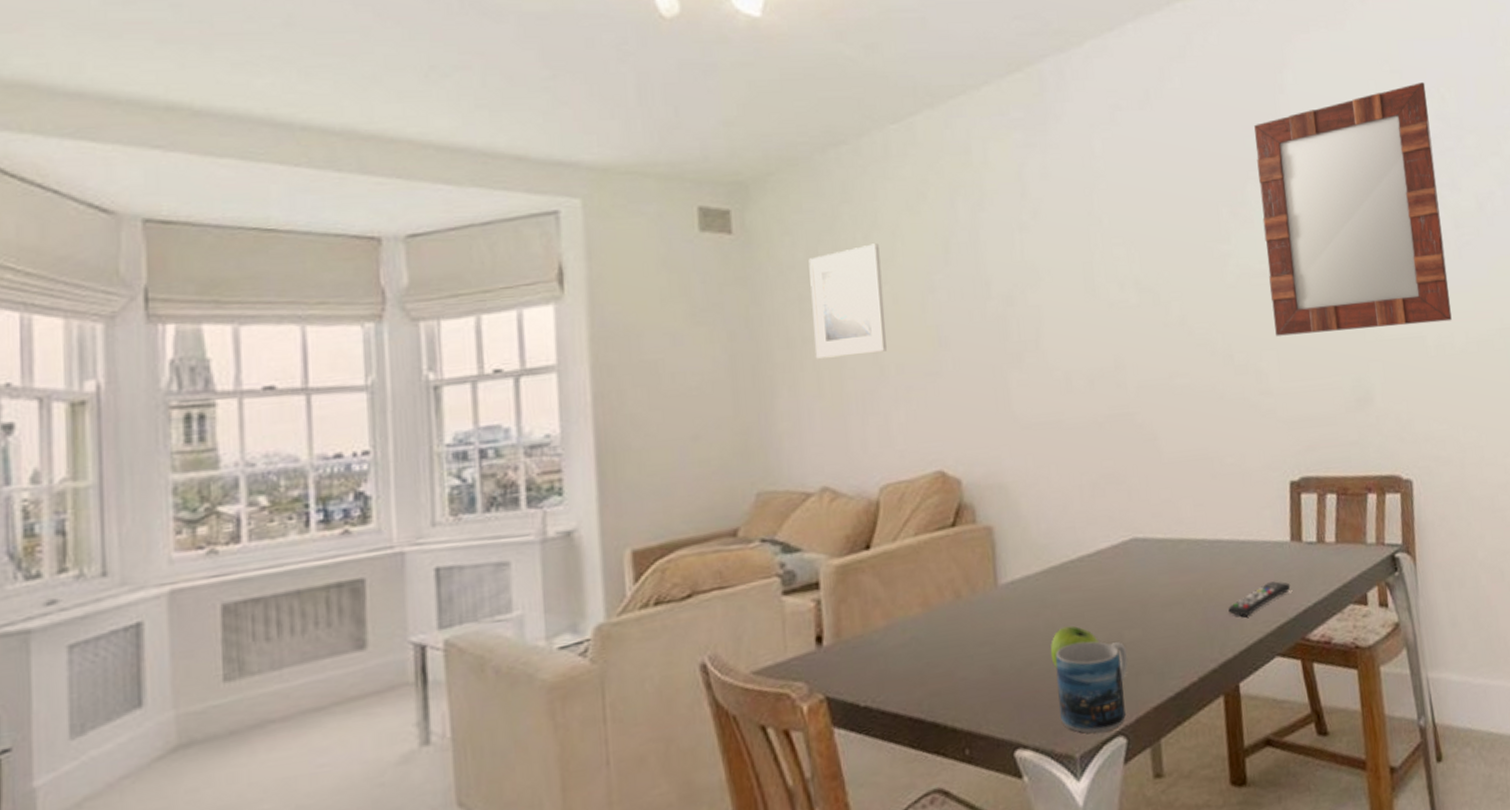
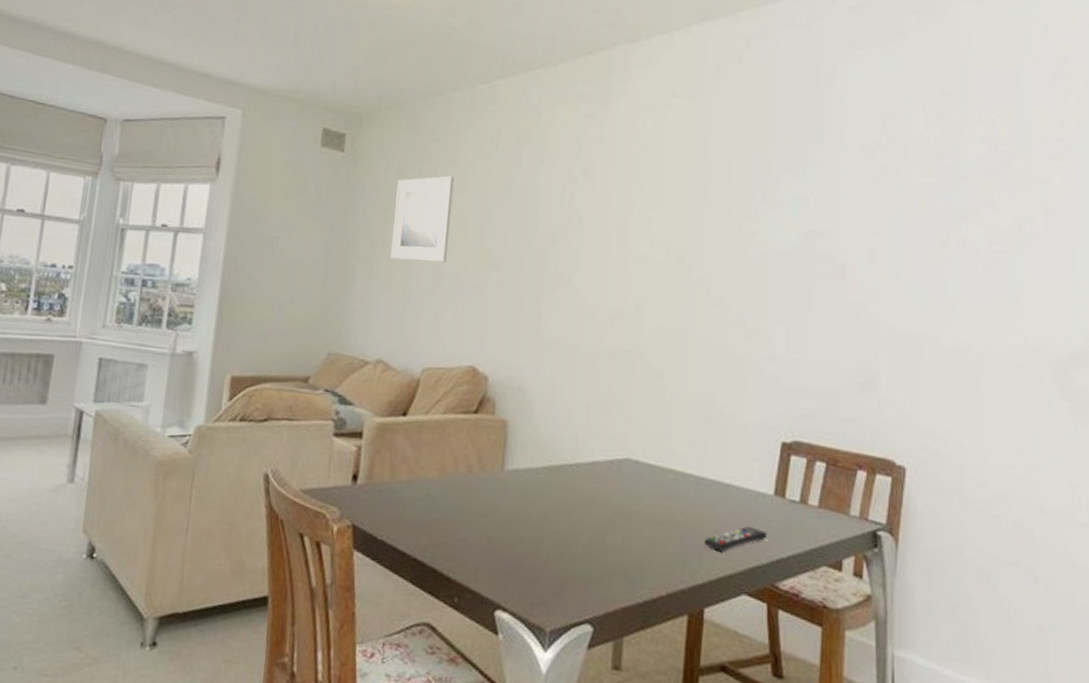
fruit: present [1050,625,1099,669] -> none [539,518,582,552]
mug: present [1055,641,1128,734] -> none [539,534,606,617]
home mirror: present [1254,82,1452,336] -> none [789,106,977,329]

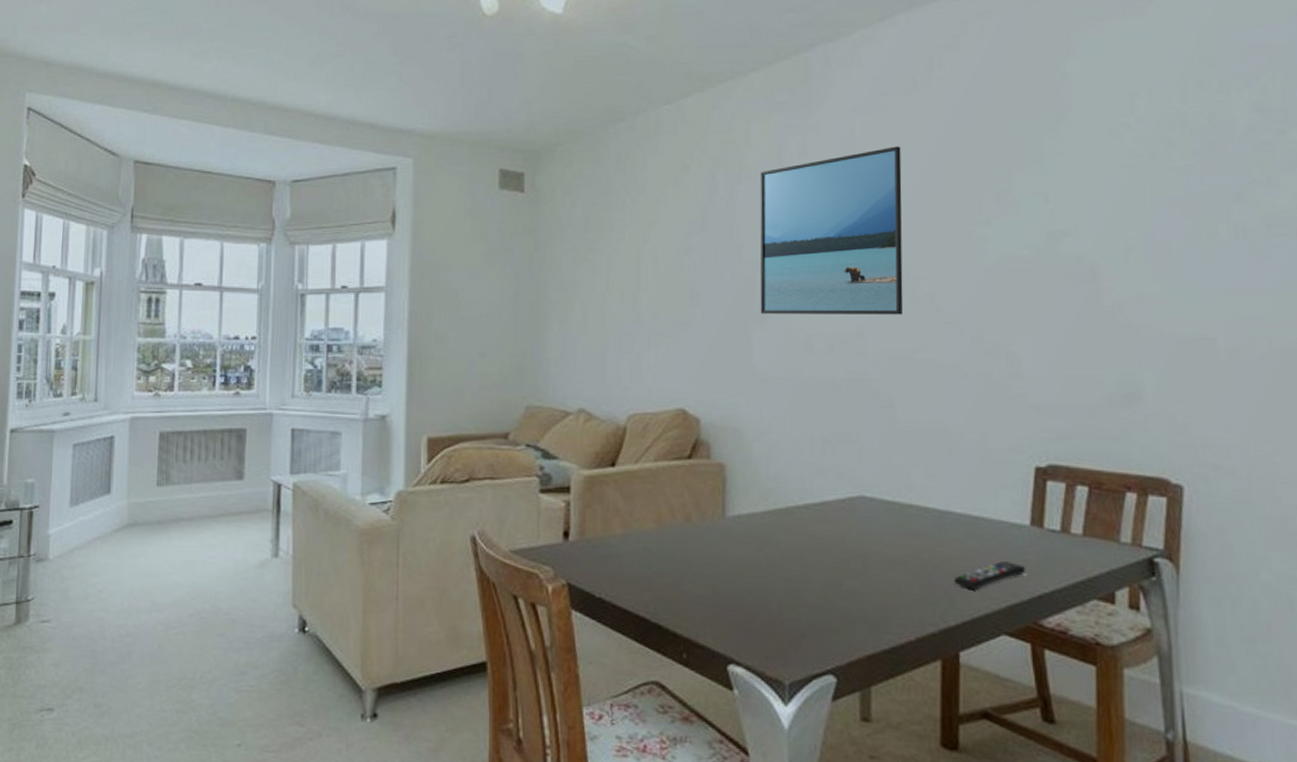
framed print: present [390,176,454,262] -> none [583,207,645,301]
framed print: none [550,142,686,295] -> present [760,146,904,315]

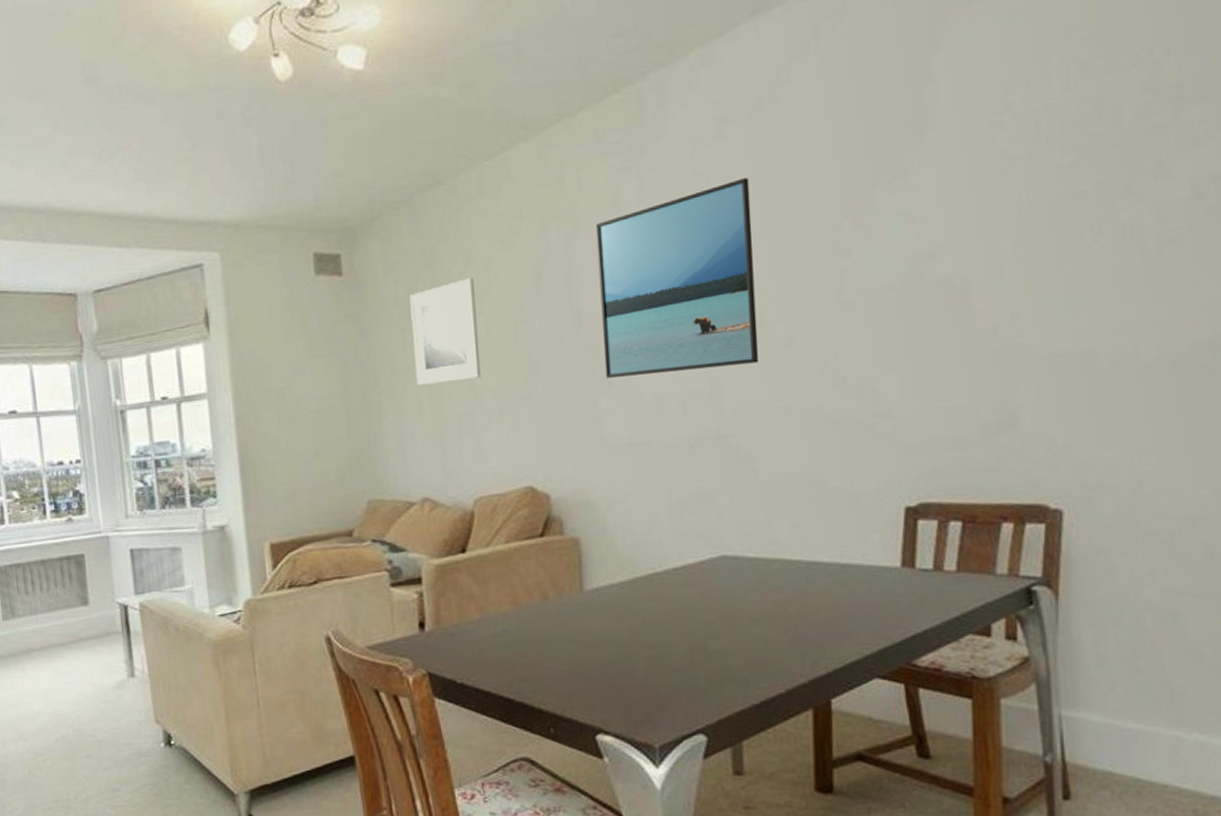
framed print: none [583,207,645,301] -> present [409,277,481,385]
remote control: present [954,561,1026,589] -> none [823,605,898,637]

